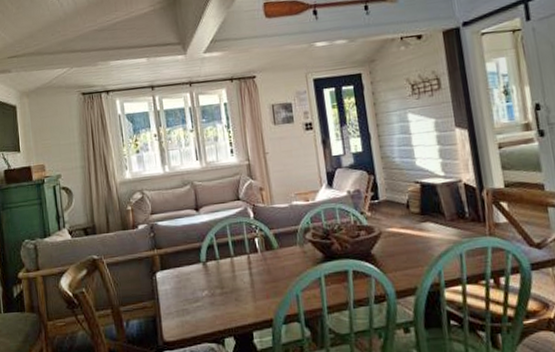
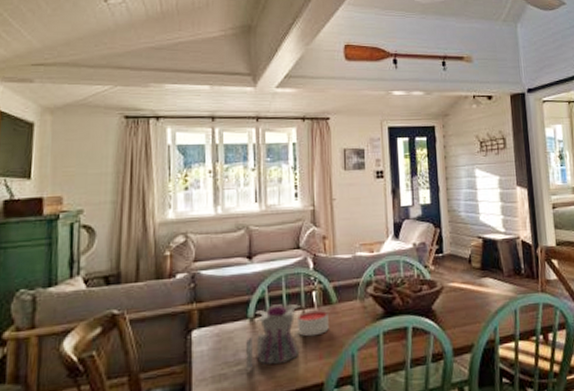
teapot: none [201,249,249,307] -> present [246,303,300,371]
candle: none [244,254,273,279] -> present [298,310,329,337]

